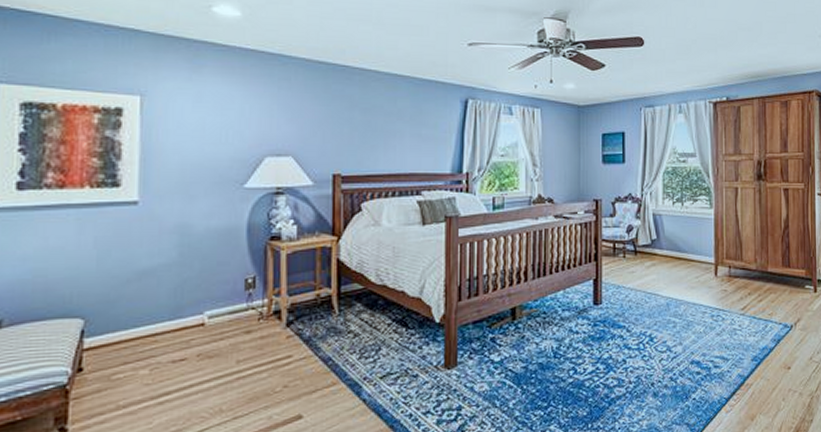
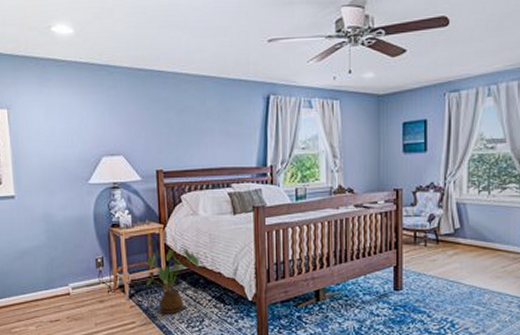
house plant: none [309,264,378,343] -> present [145,249,199,314]

